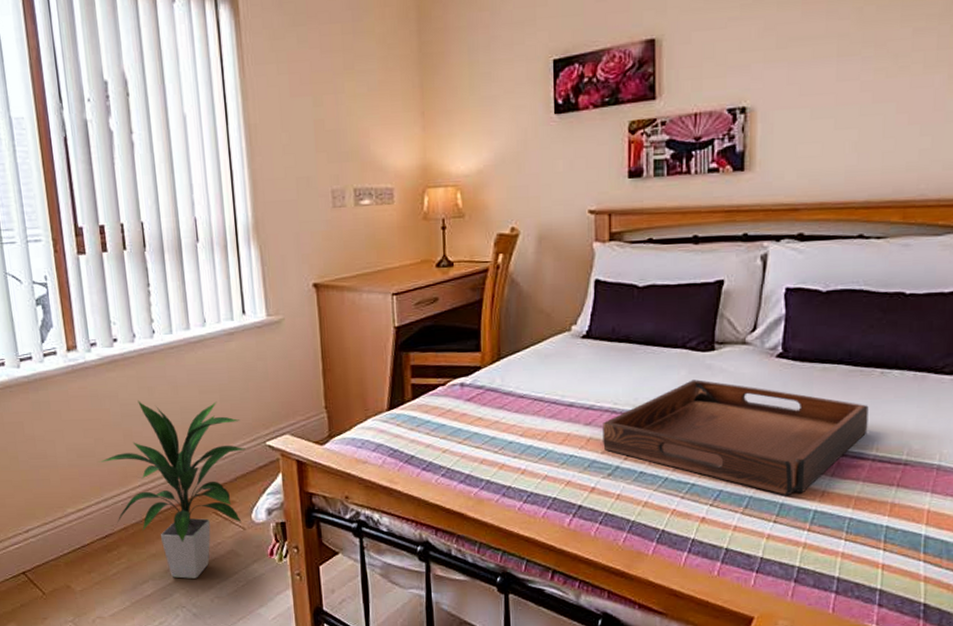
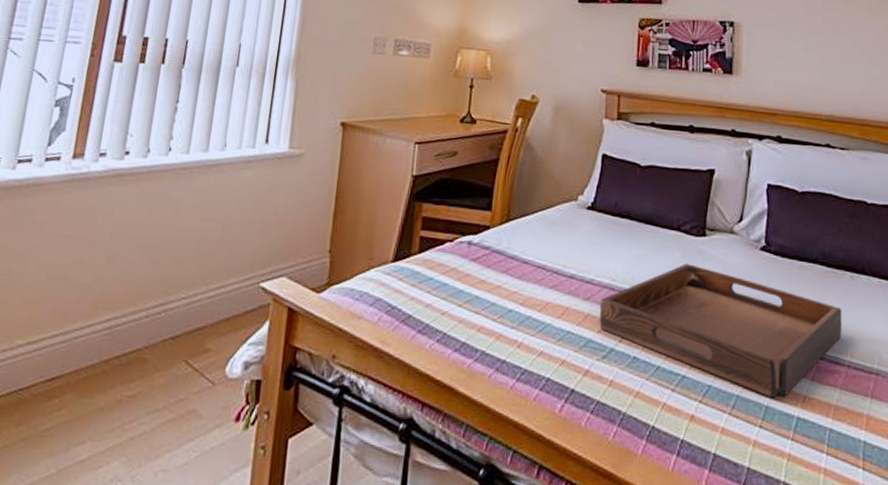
indoor plant: present [99,401,246,579] -> none [70,221,238,443]

